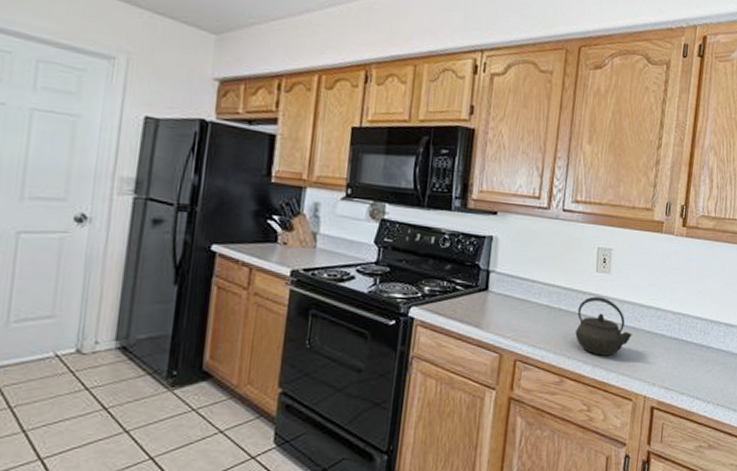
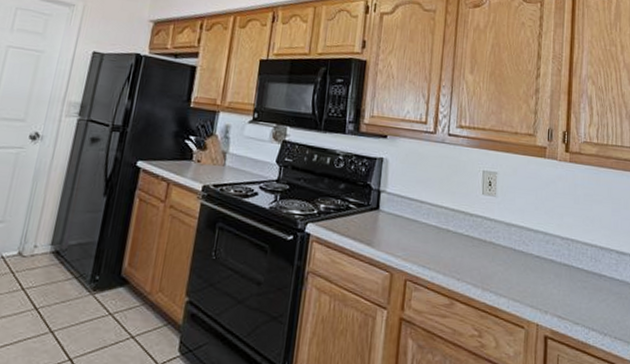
kettle: present [575,296,632,356] -> none [464,218,521,280]

